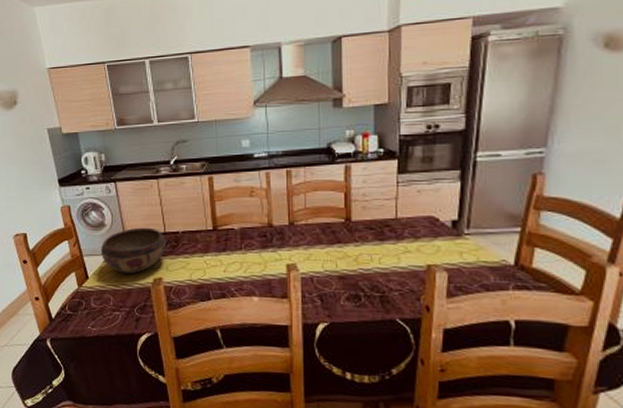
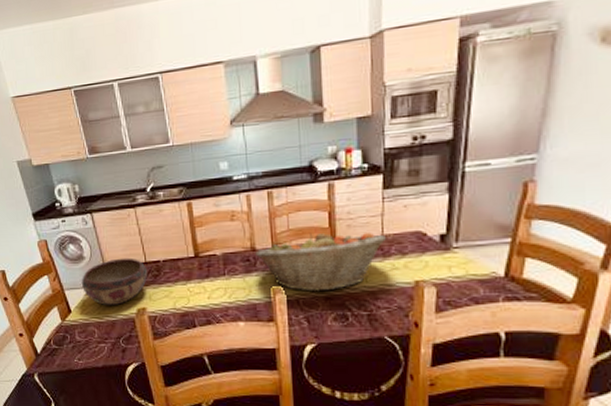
fruit basket: none [272,212,399,271] -> present [255,231,386,292]

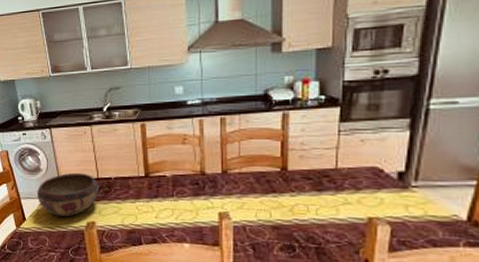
fruit basket: present [255,231,386,292] -> none [205,161,339,221]

